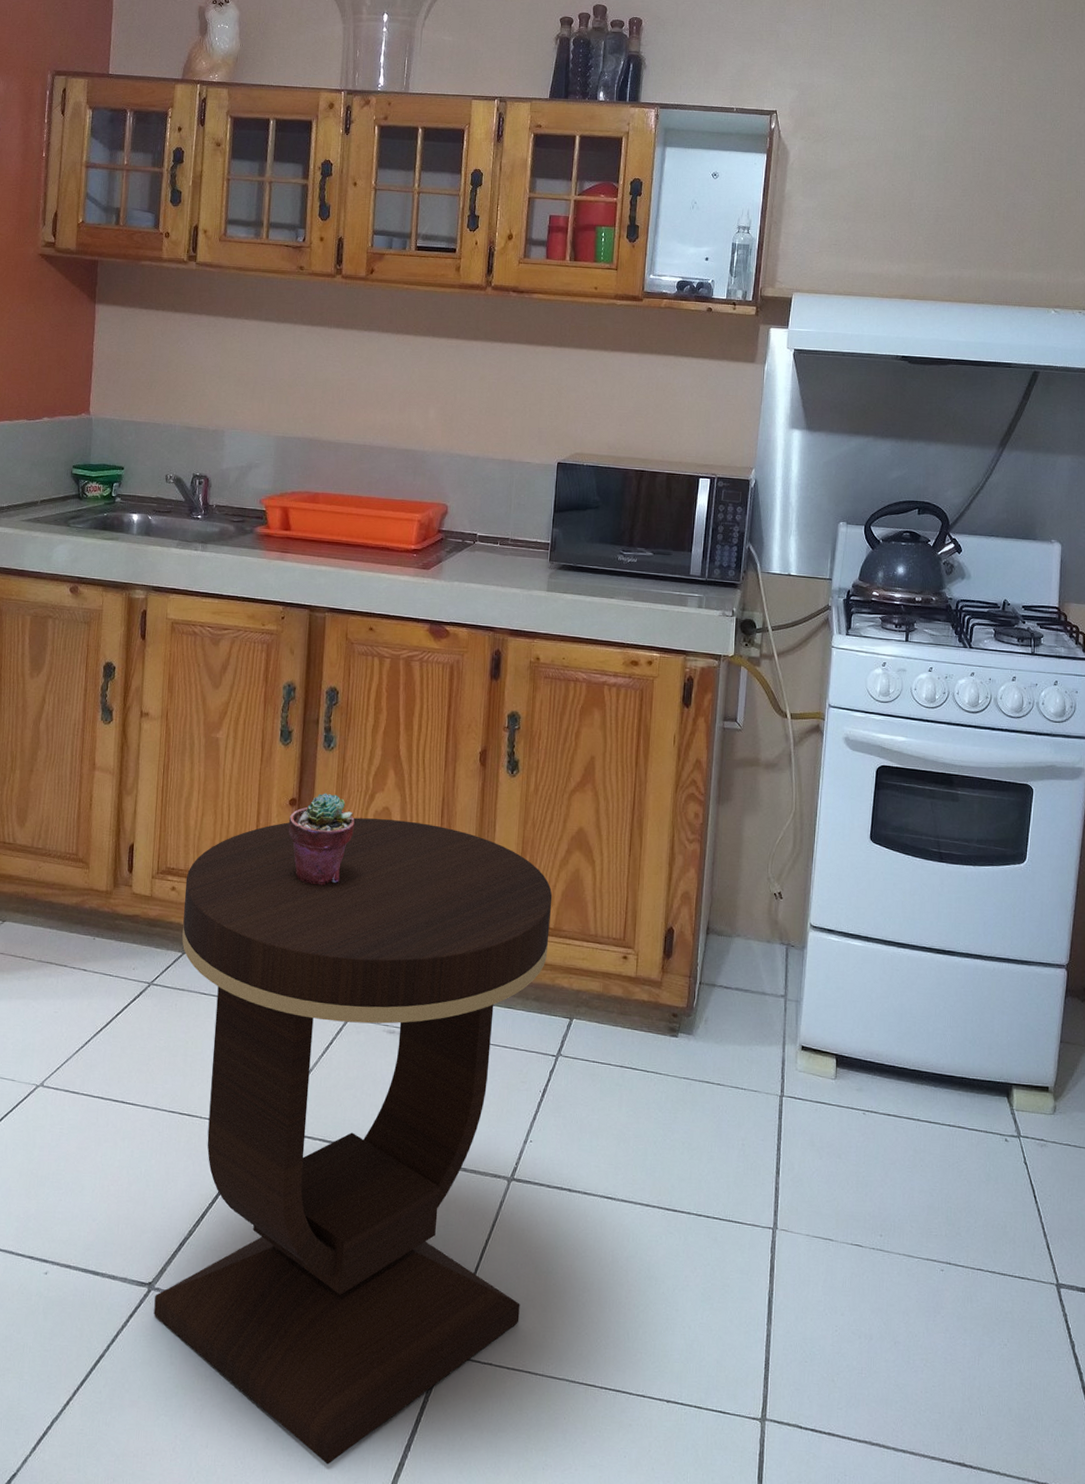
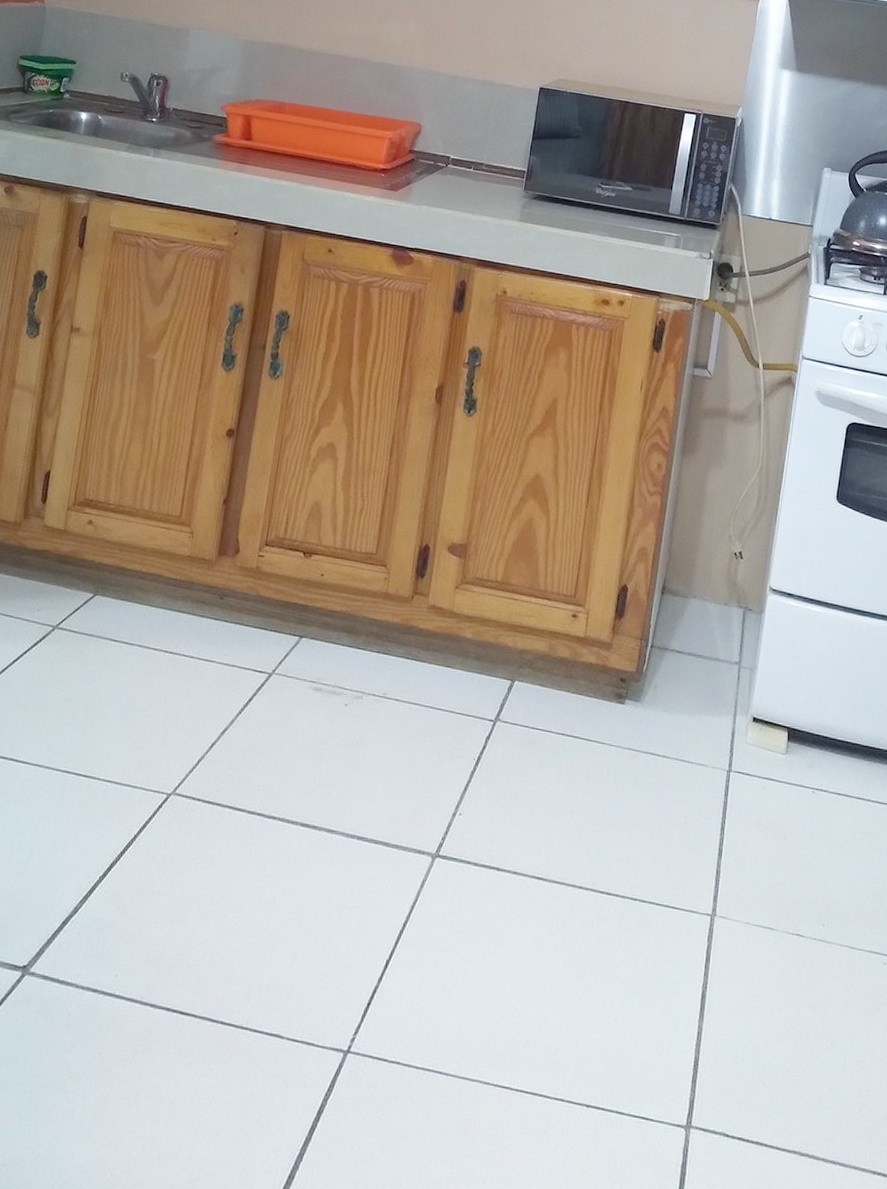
side table: present [154,817,553,1465] -> none [25,453,502,1177]
potted succulent: present [288,793,355,886] -> none [222,424,296,526]

